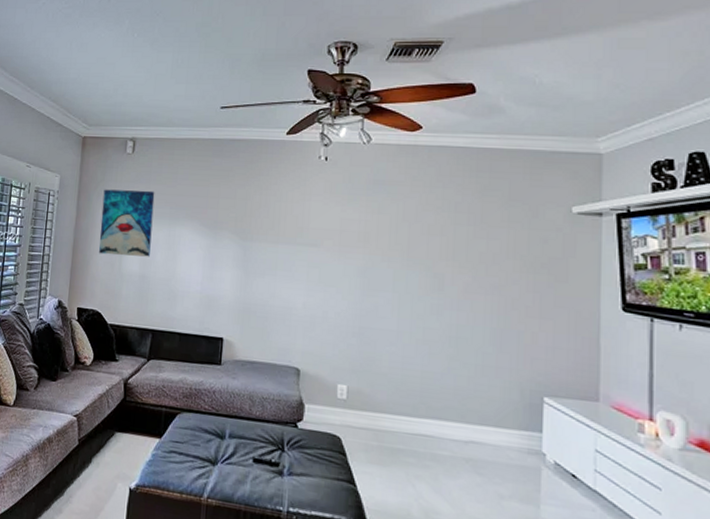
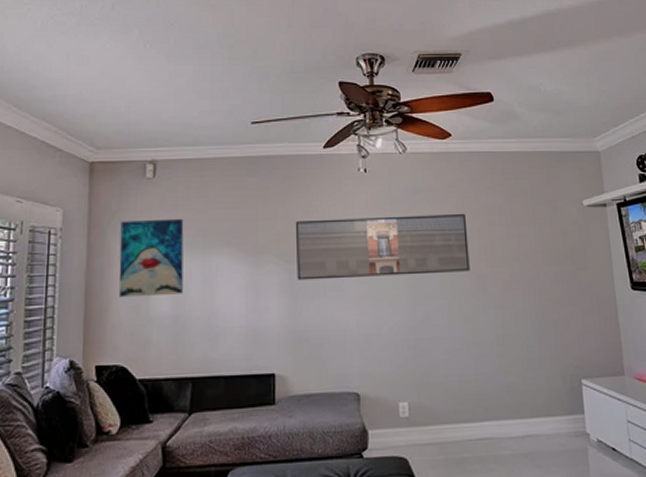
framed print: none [250,202,430,269] -> present [295,214,470,281]

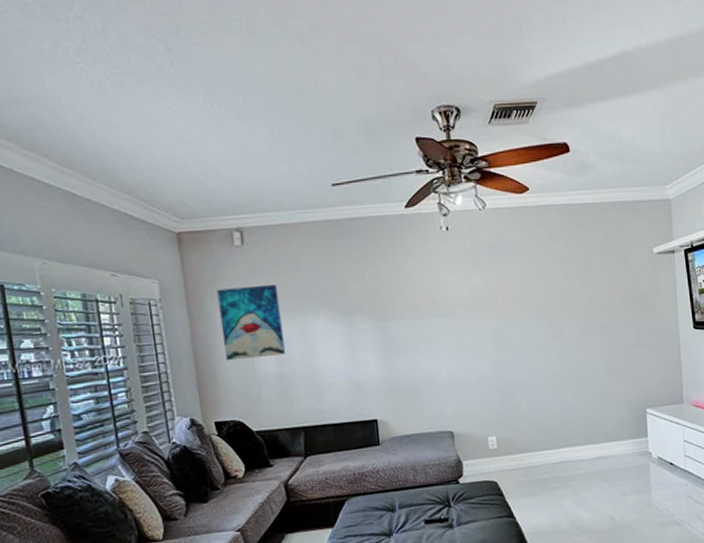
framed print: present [295,214,470,281] -> none [383,267,549,337]

